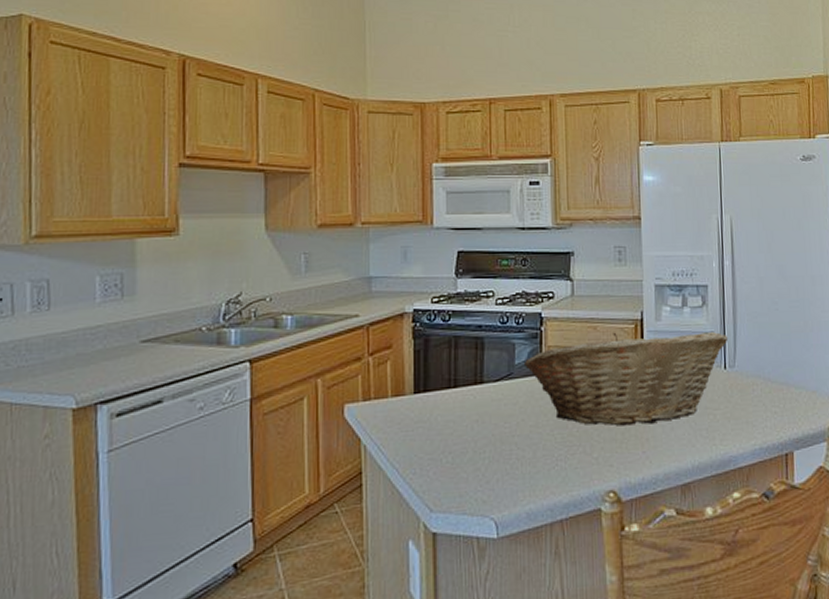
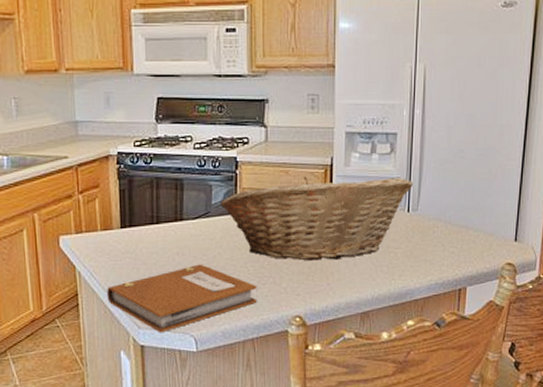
notebook: none [396,432,566,517] -> present [107,264,258,333]

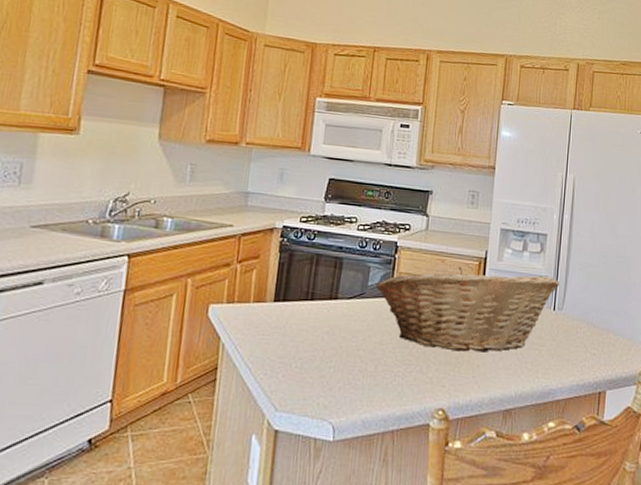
notebook: present [107,264,258,333] -> none [248,345,403,418]

